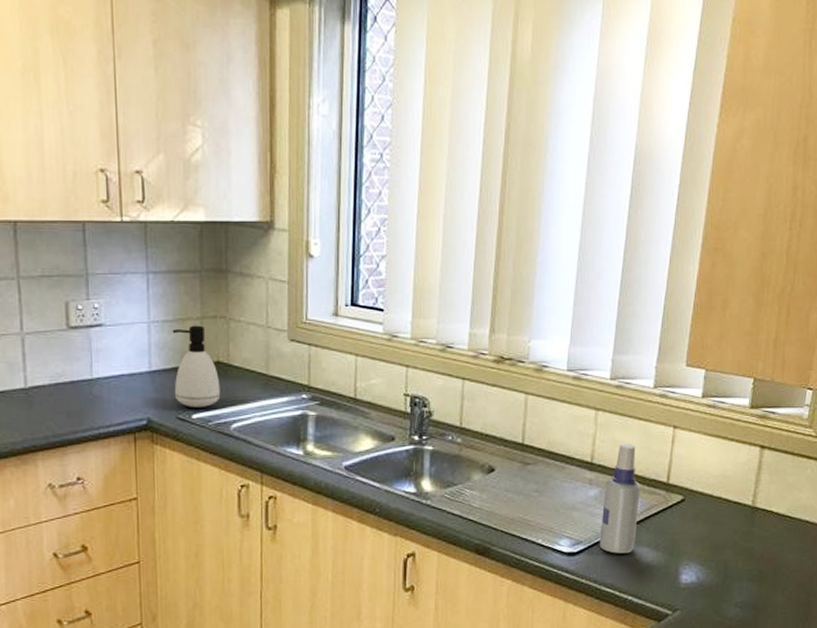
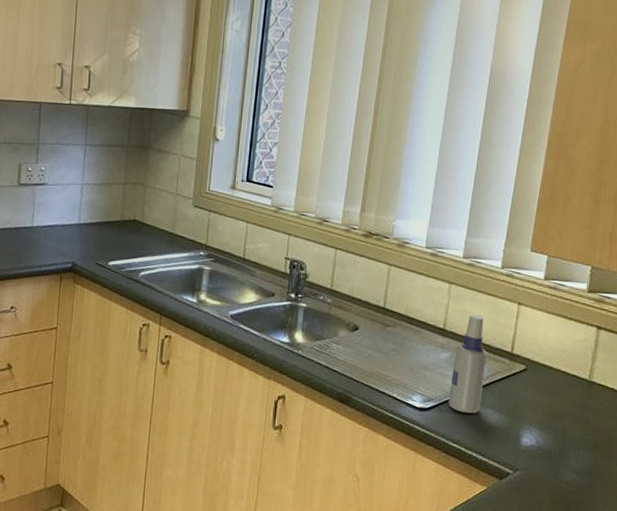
soap dispenser: present [172,325,221,407] -> none [96,189,134,256]

